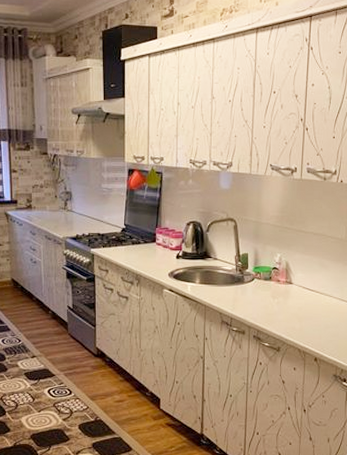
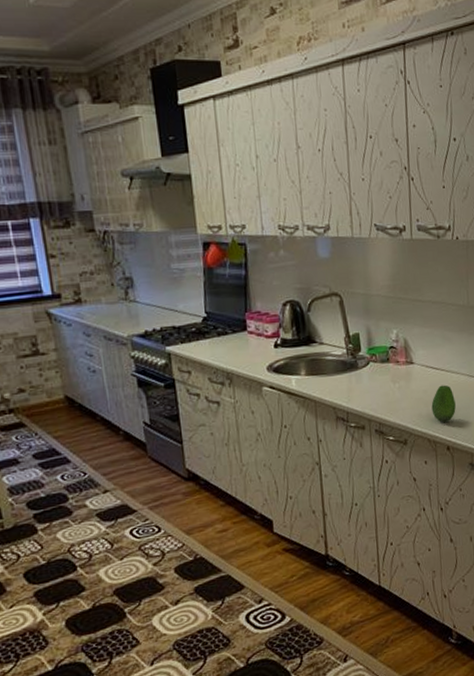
fruit: none [304,305,326,337] -> present [431,385,456,423]

